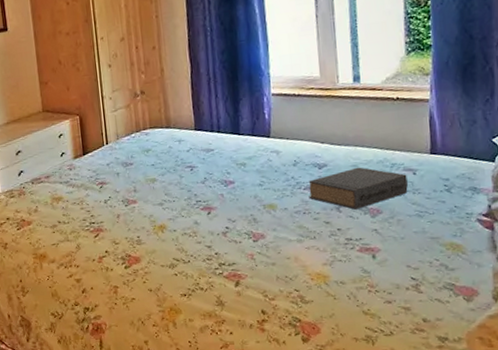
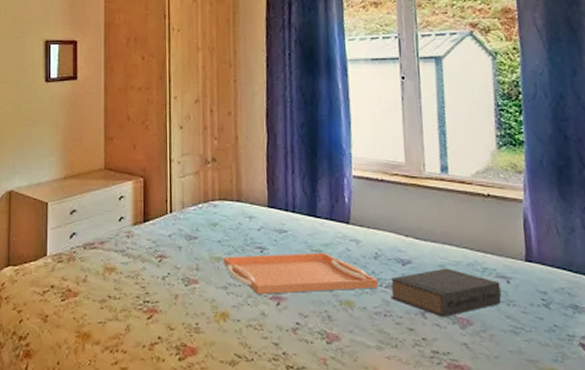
serving tray: none [157,165,298,207] -> present [223,252,379,294]

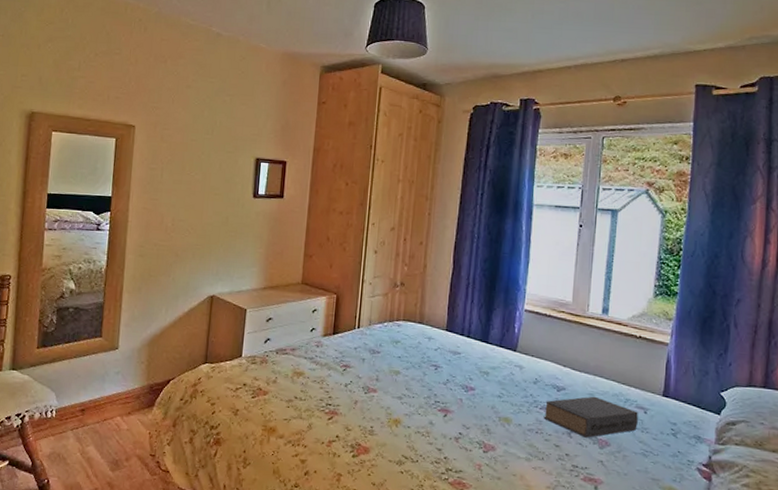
serving tray: present [223,252,379,294] -> none [400,371,535,409]

